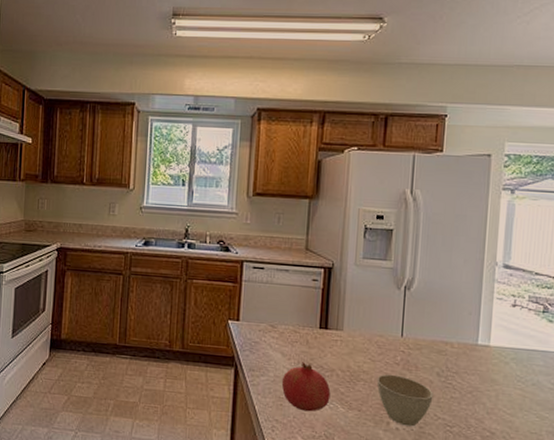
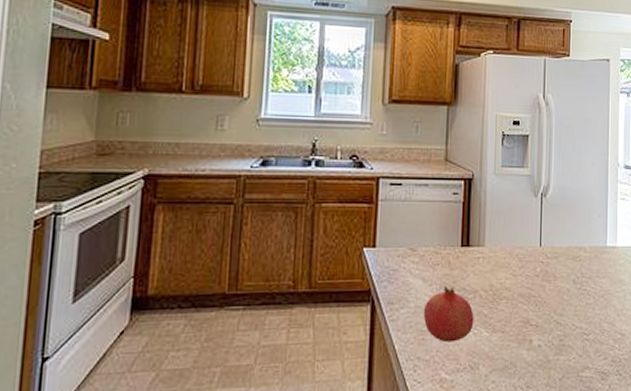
cup: present [376,374,434,427] -> none [518,287,571,341]

